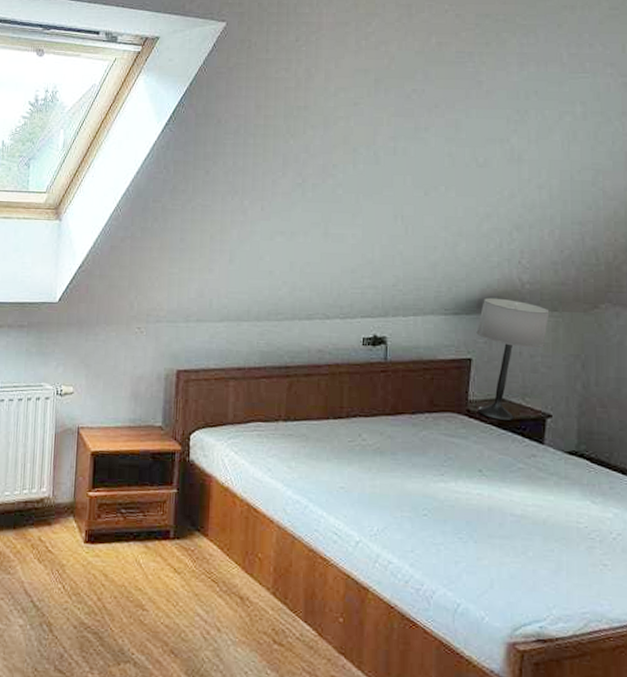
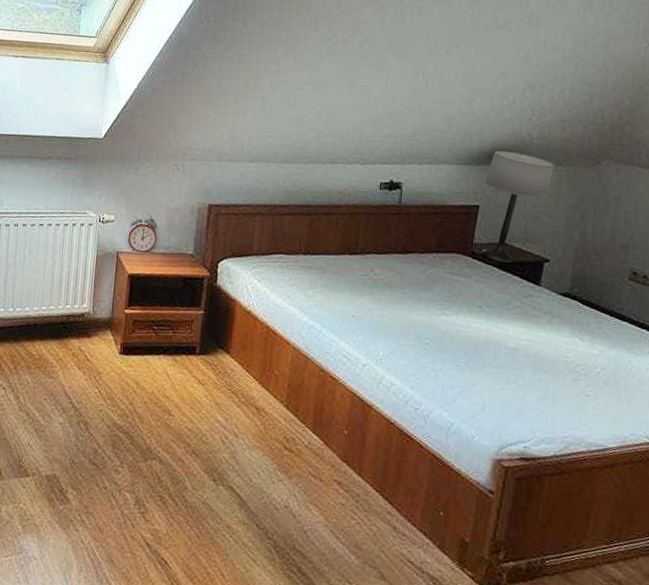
alarm clock: none [89,381,122,428] -> present [127,212,157,253]

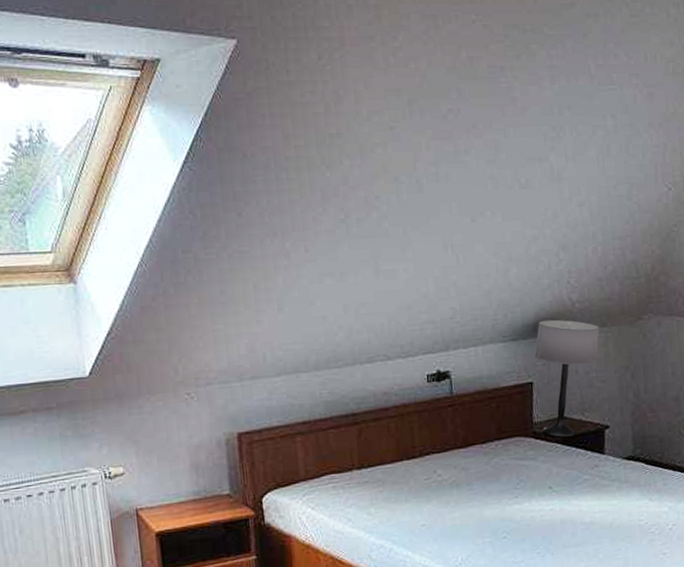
alarm clock: present [127,212,157,253] -> none [144,455,183,506]

